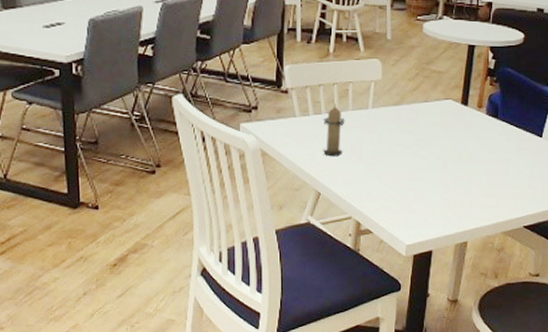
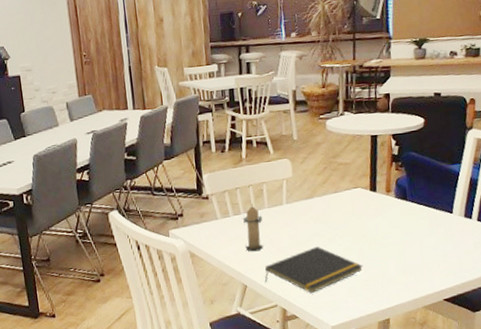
notepad: none [340,158,446,207] -> present [264,247,363,293]

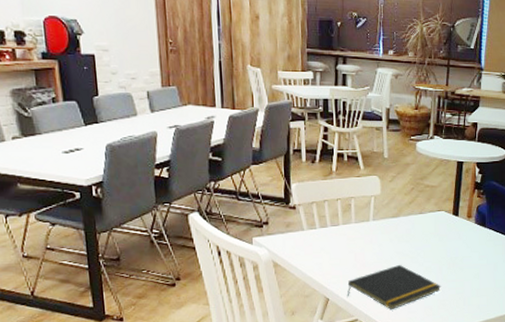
candle: present [242,204,264,252] -> none [329,218,349,266]

